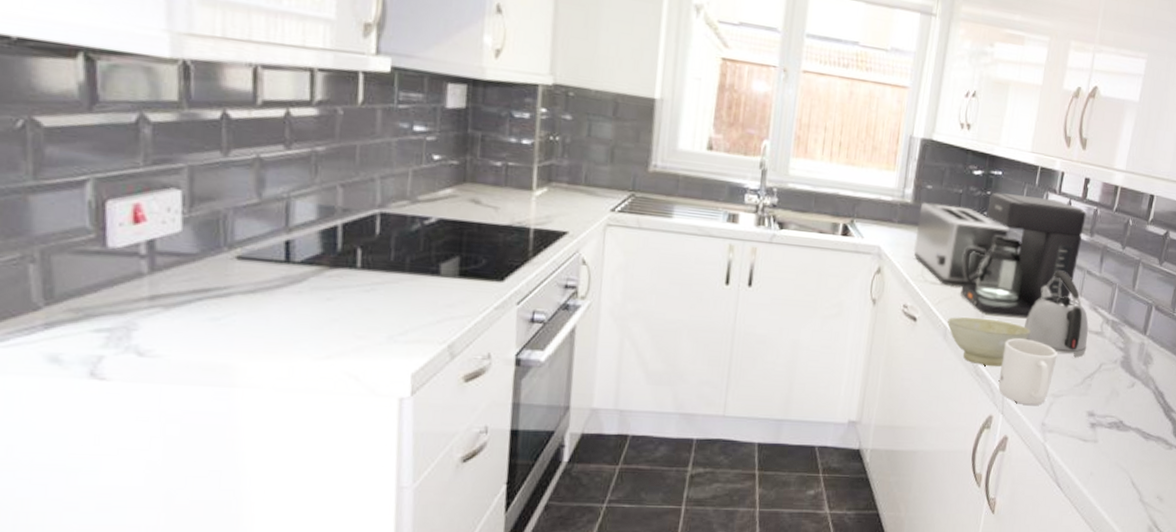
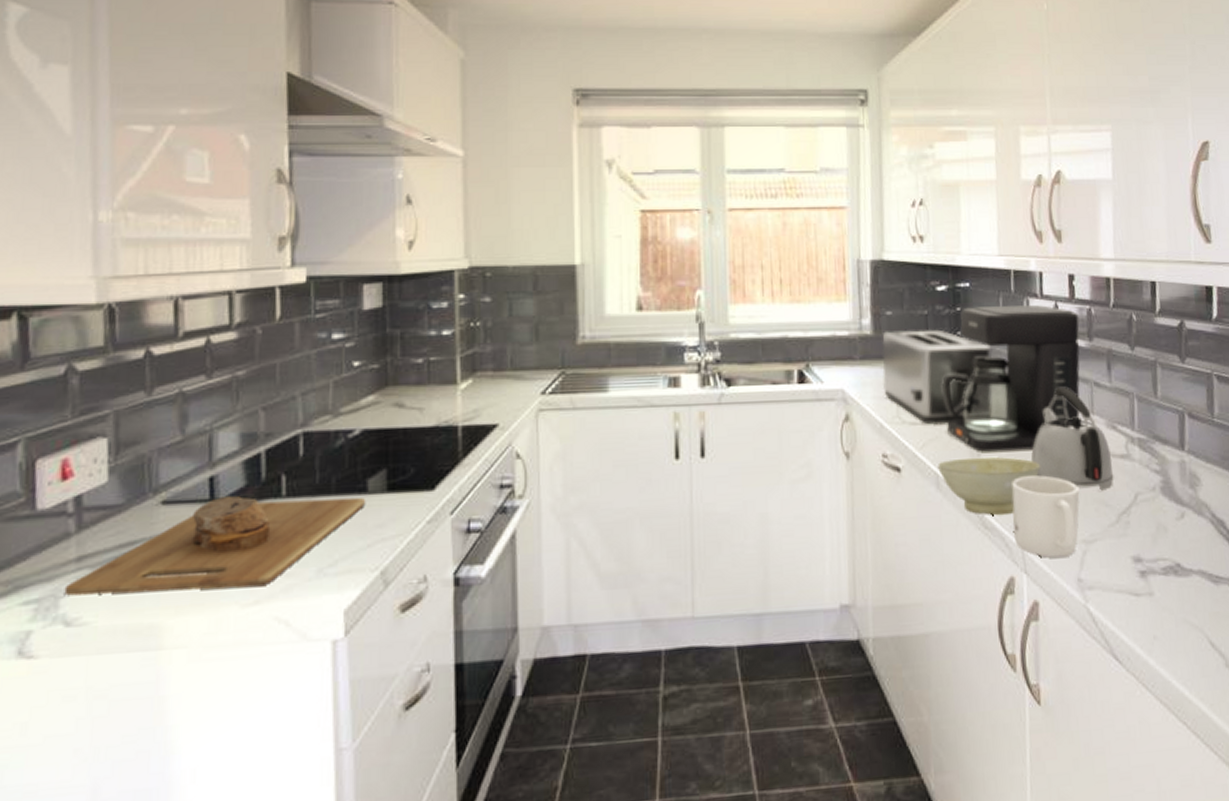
cutting board: none [136,259,439,344] -> present [64,495,366,596]

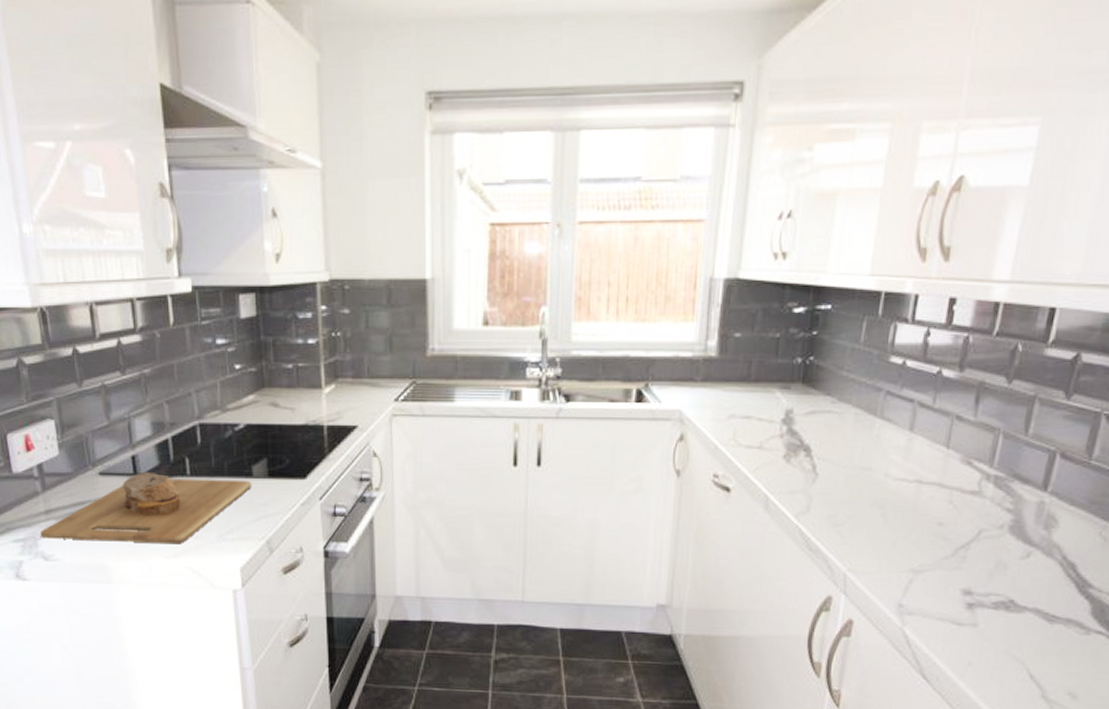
toaster: present [881,329,993,425] -> none [722,354,846,449]
bowl: present [938,457,1040,516] -> none [769,483,878,540]
coffee maker: present [942,305,1080,452] -> none [784,331,953,479]
mug: present [1011,475,1080,558] -> none [837,505,917,583]
kettle: present [1030,386,1114,489] -> none [869,418,961,523]

